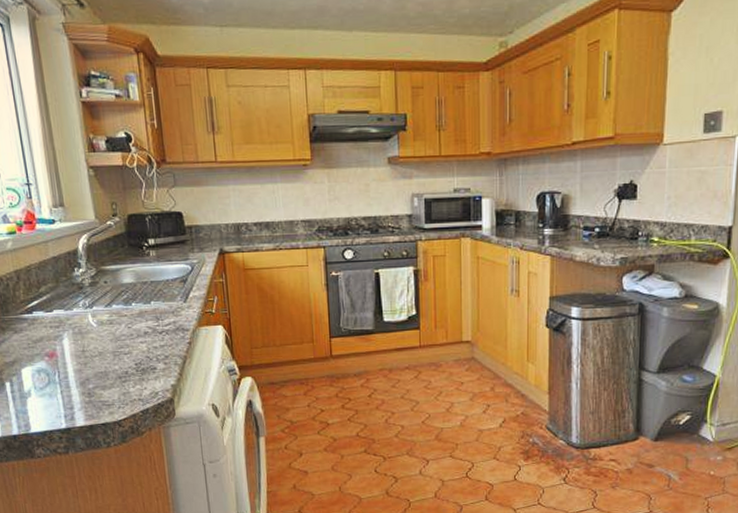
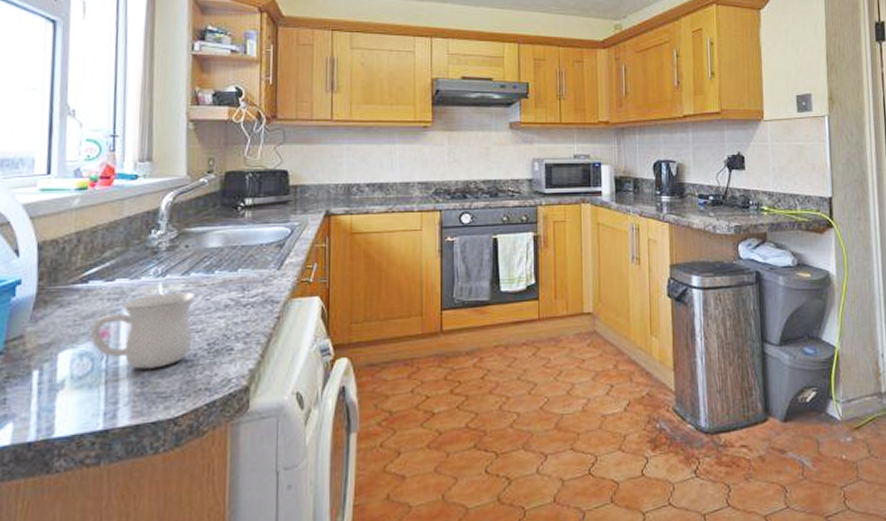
mug: none [41,321,123,383] -> present [90,292,196,369]

